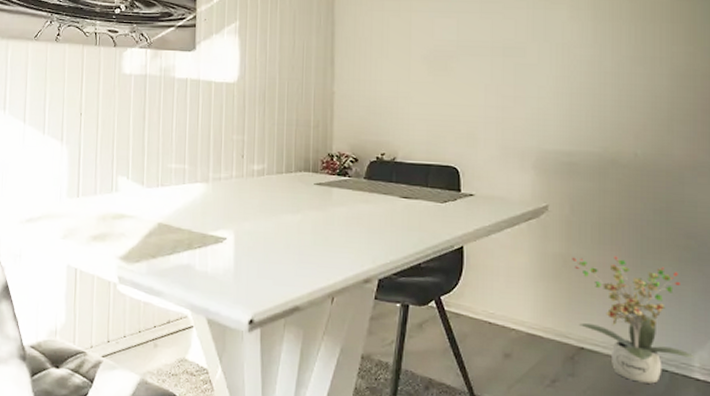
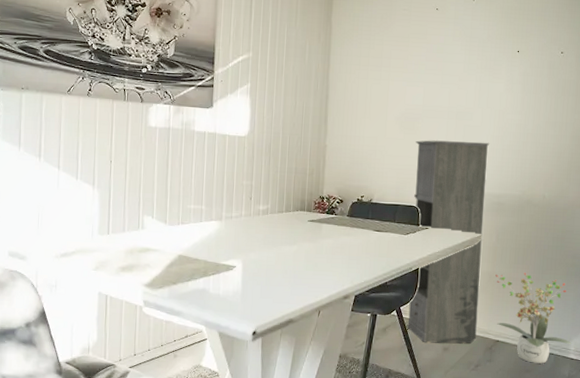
storage cabinet: none [450,83,552,350] -> present [407,140,490,344]

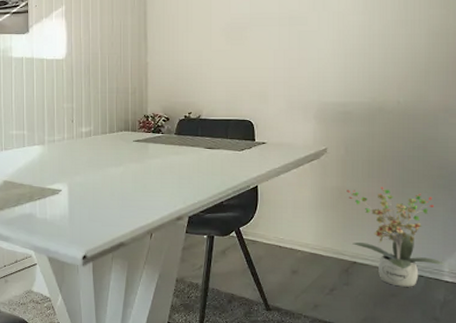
storage cabinet: present [407,140,490,344] -> none [245,47,330,266]

